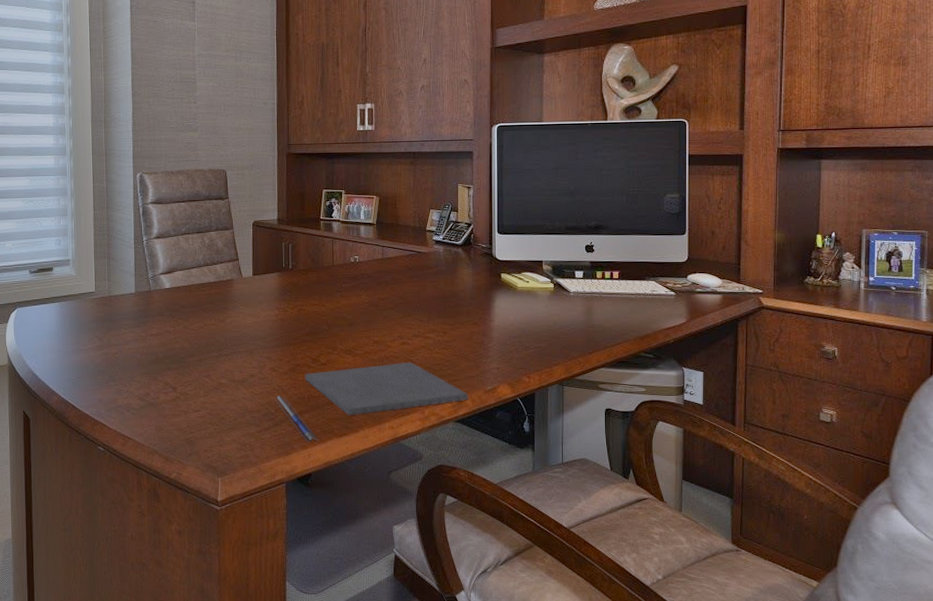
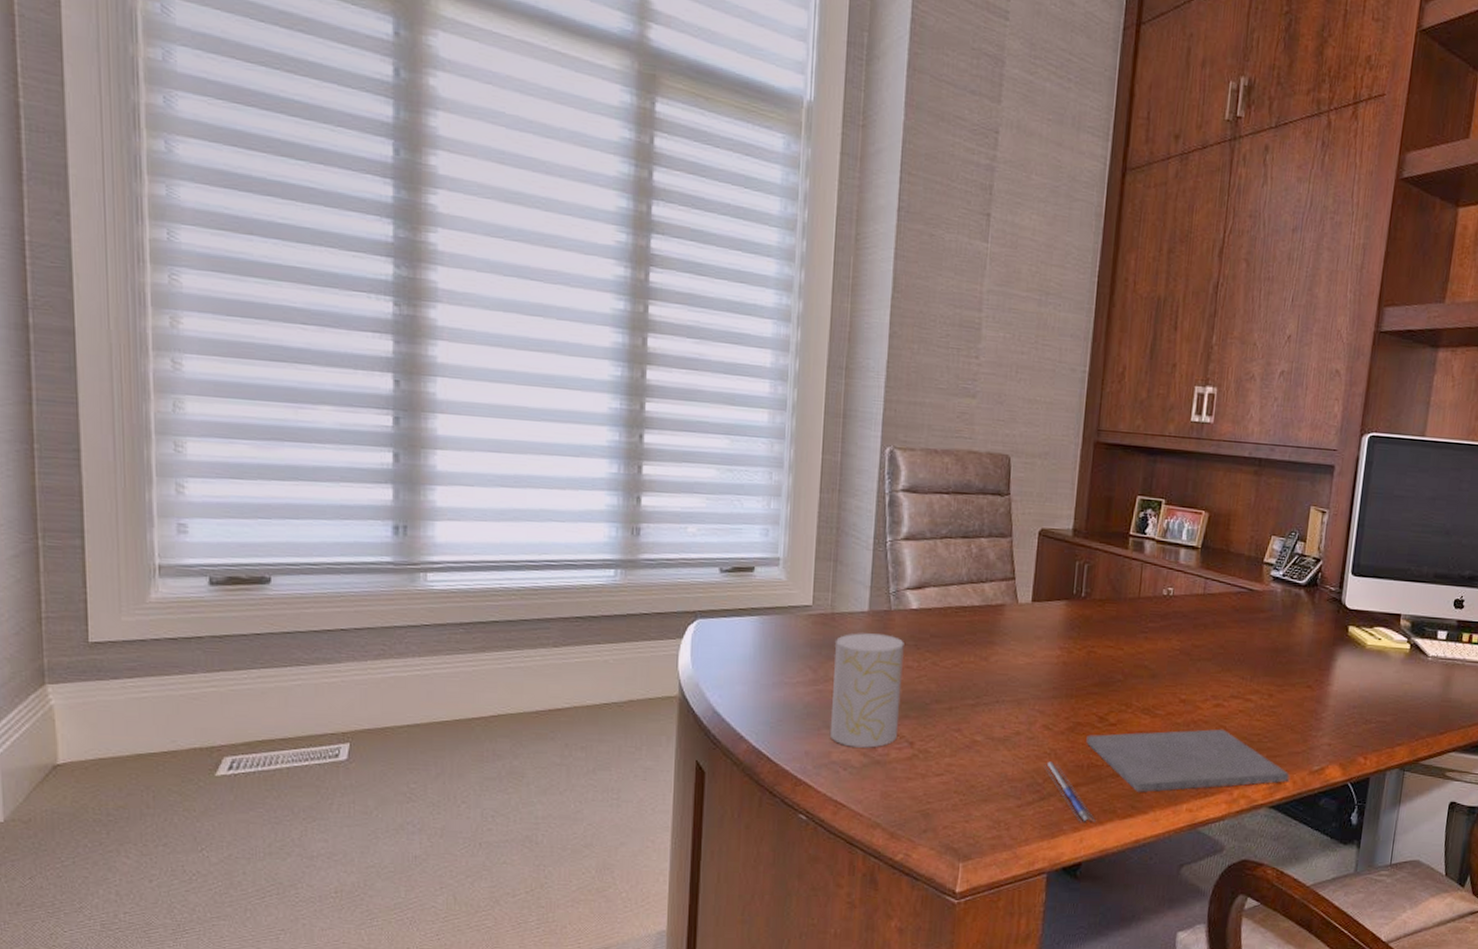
cup: none [113,308,164,394] -> present [829,633,904,748]

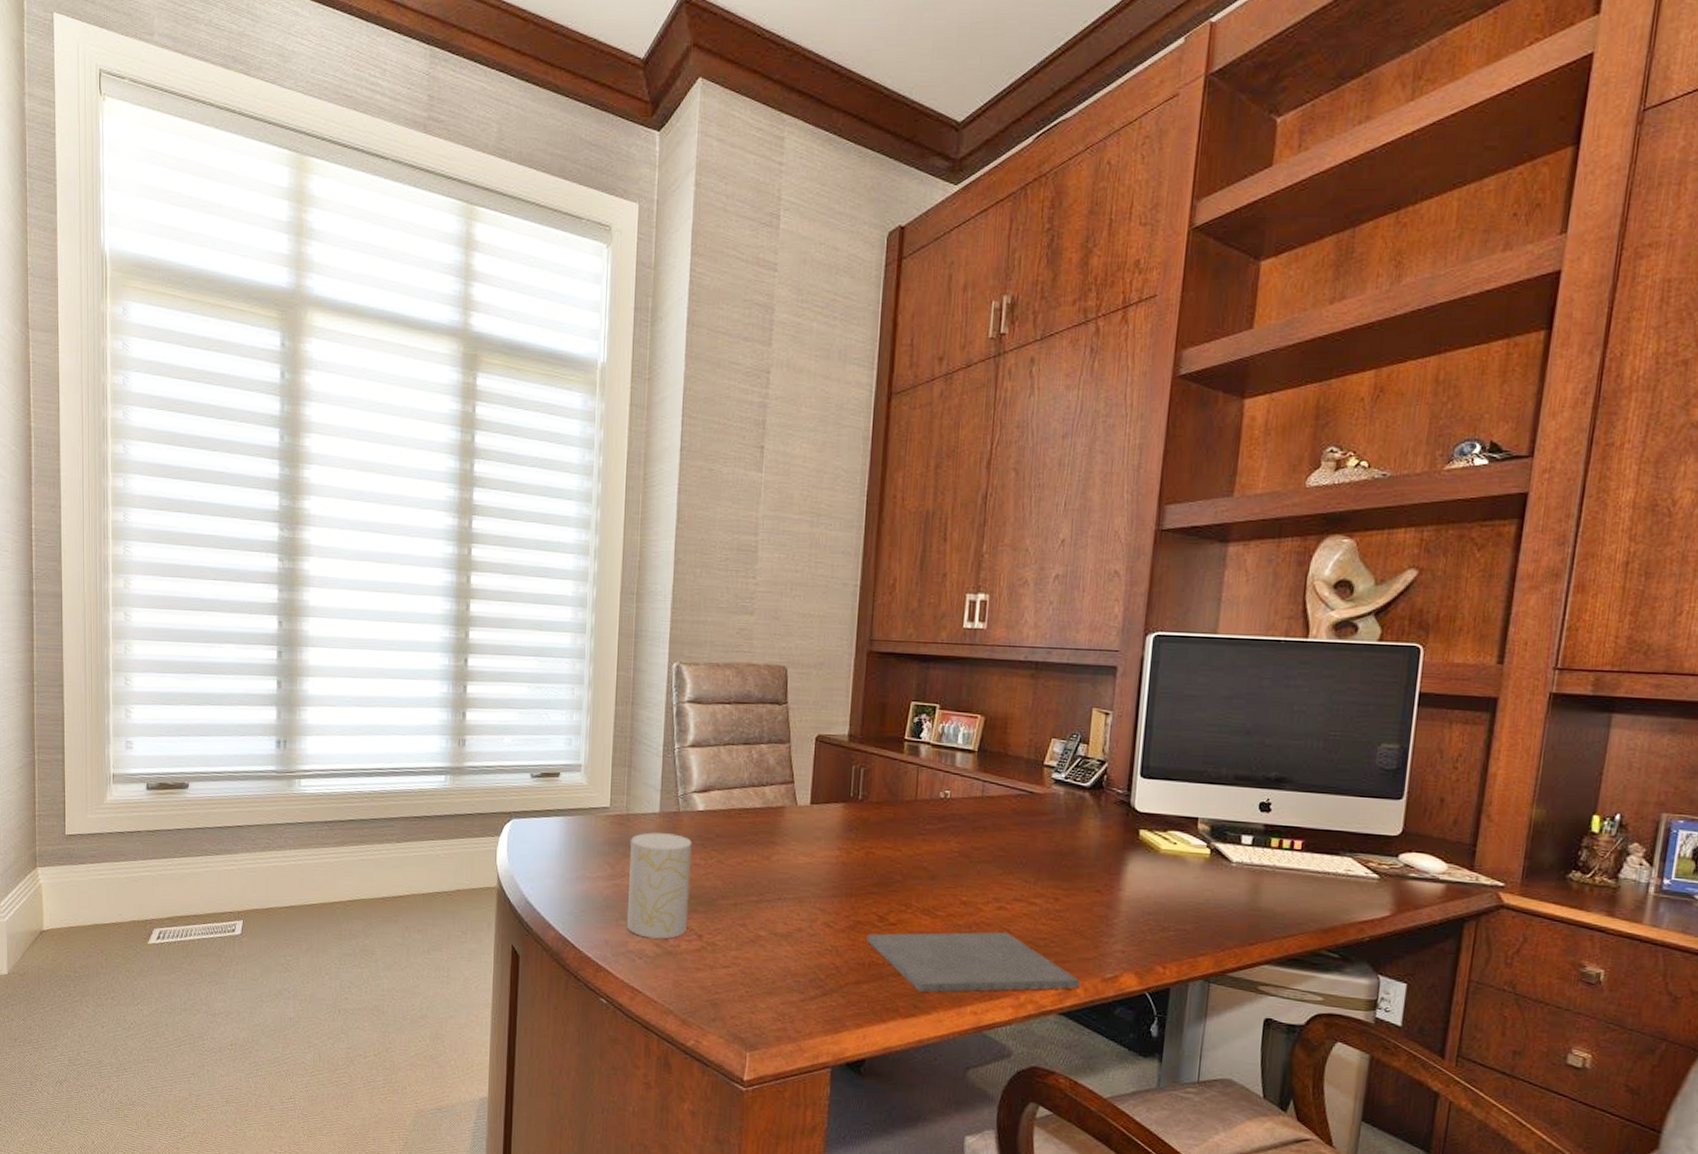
pen: present [1043,761,1096,823] -> none [825,958,878,1020]

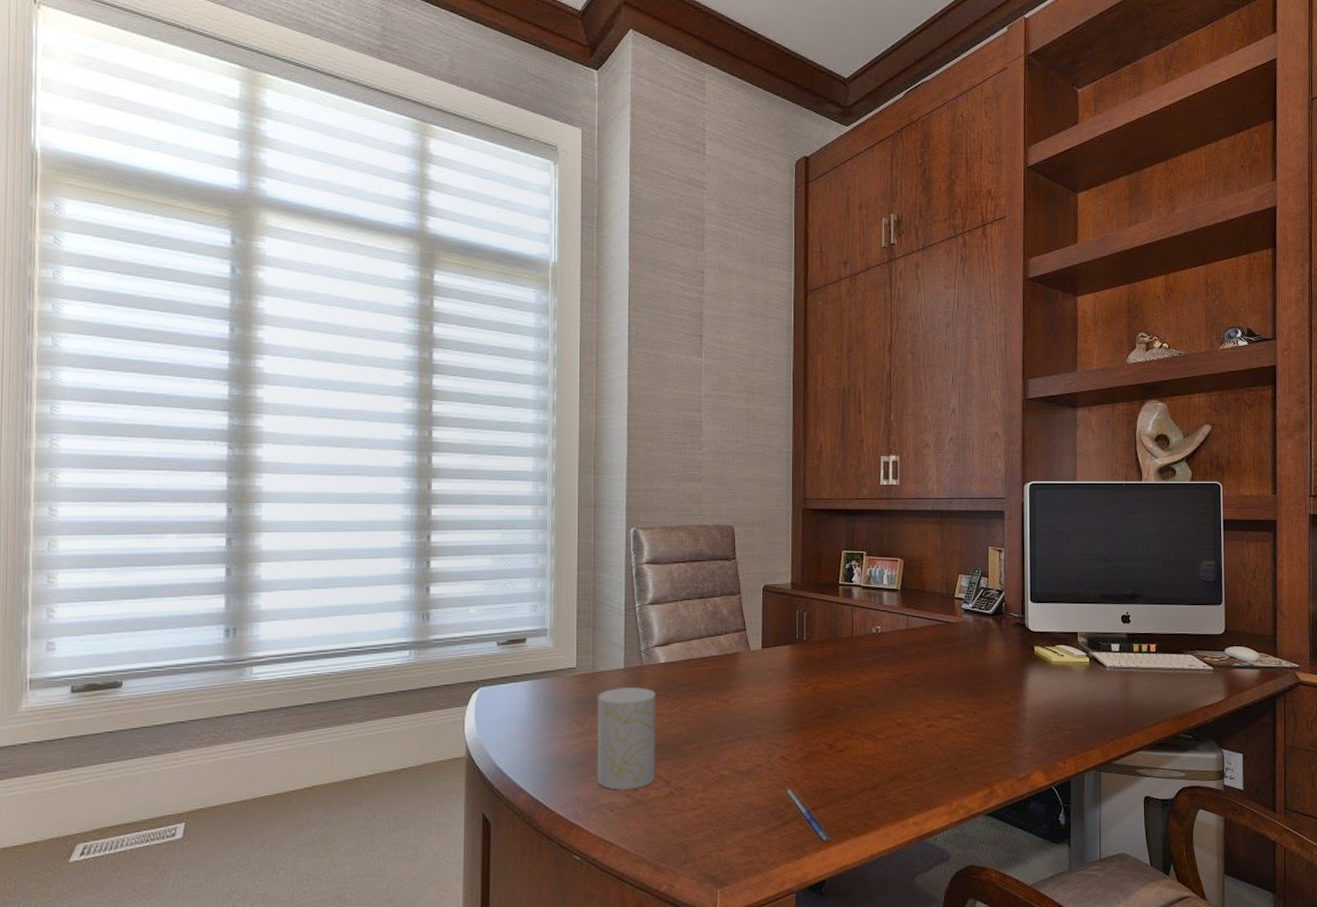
pen: none [825,958,878,1020] -> present [784,789,834,843]
notepad: present [867,931,1081,993] -> none [819,747,1001,810]

